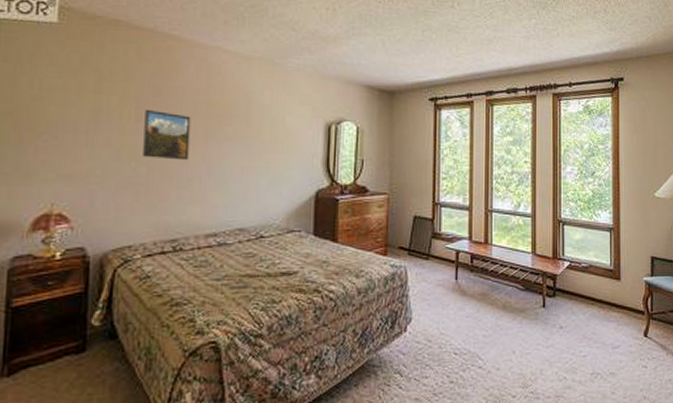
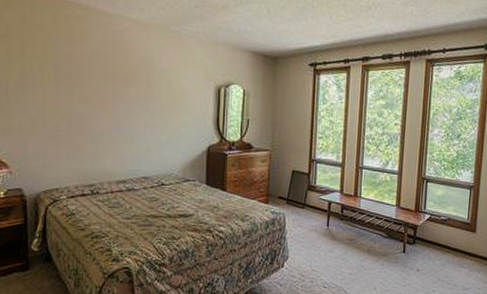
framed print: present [143,109,191,161] -> none [62,72,101,118]

